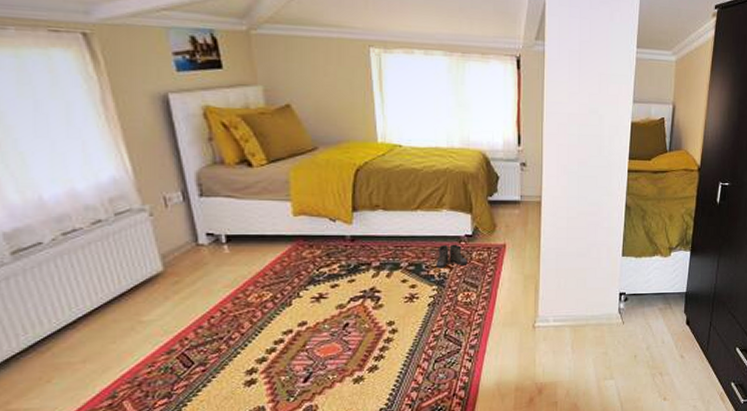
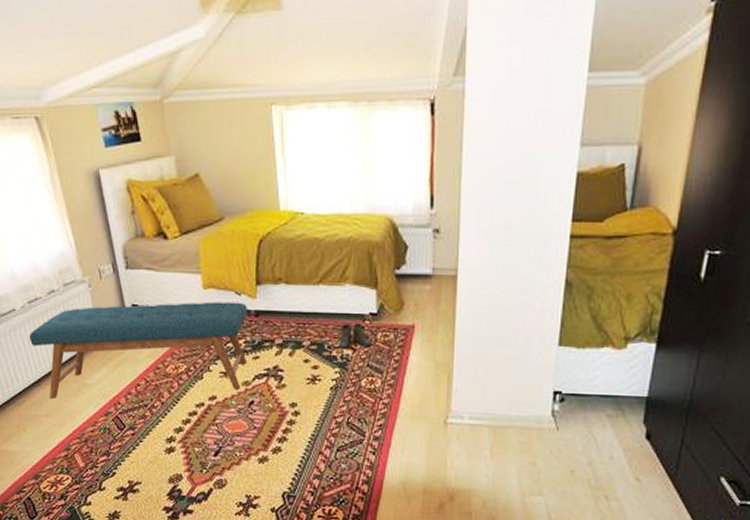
bench: none [61,228,342,343] -> present [29,301,248,400]

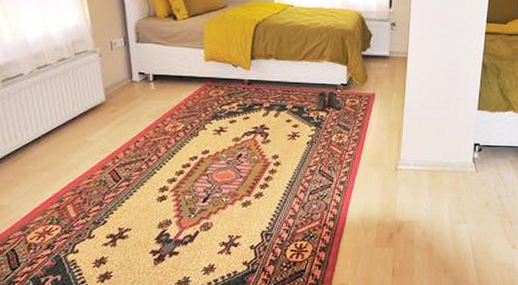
bench: present [29,301,248,400] -> none [33,72,242,156]

